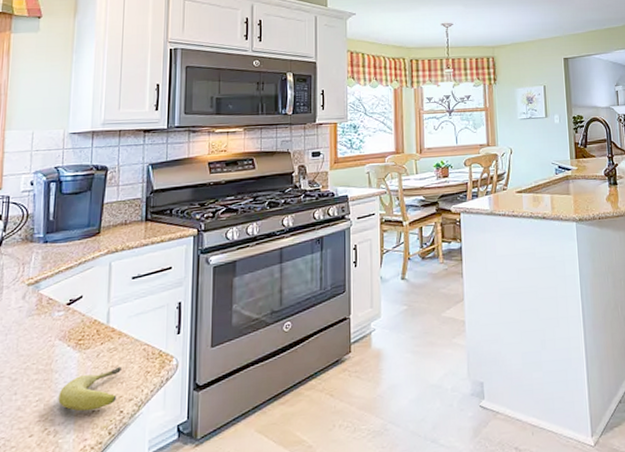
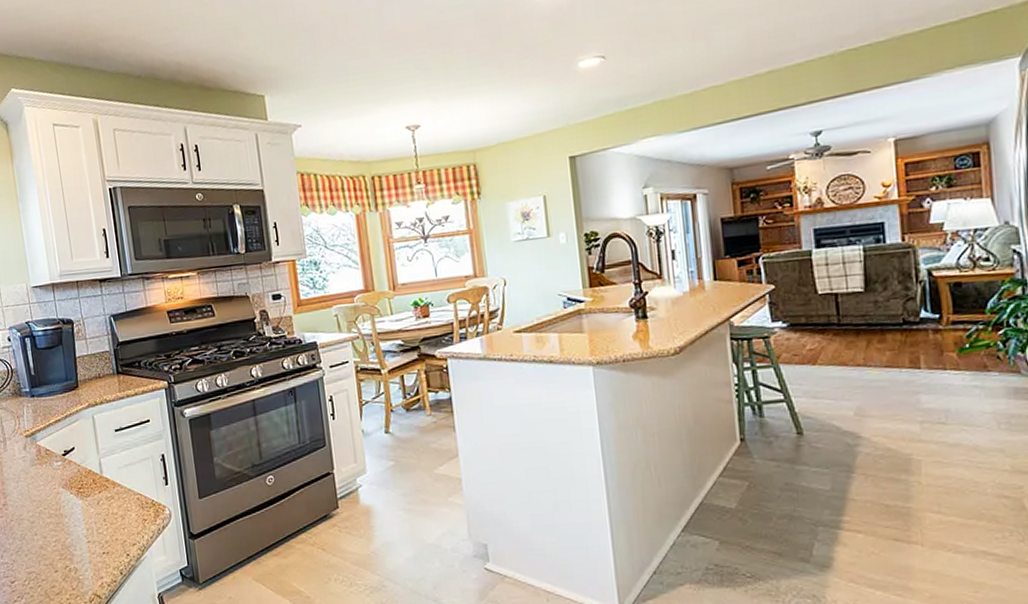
fruit: present [58,366,121,412] -> none [71,514,122,553]

